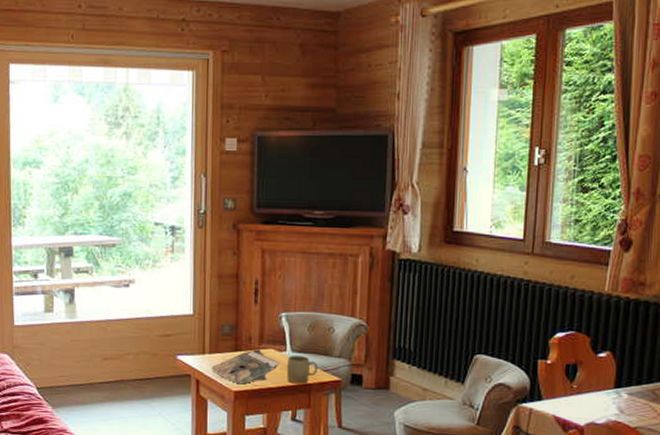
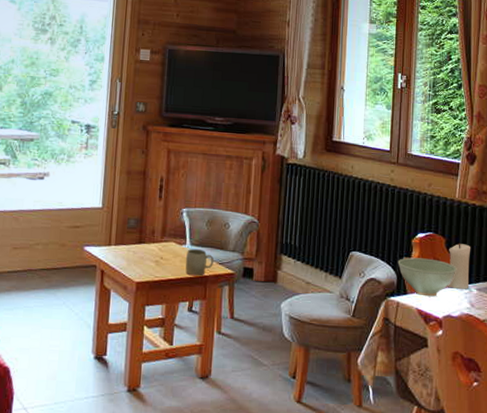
magazine: present [211,349,280,385] -> none [116,242,180,276]
bowl: none [531,359,604,403] -> present [397,257,457,297]
candle: none [591,343,622,395] -> present [447,244,471,290]

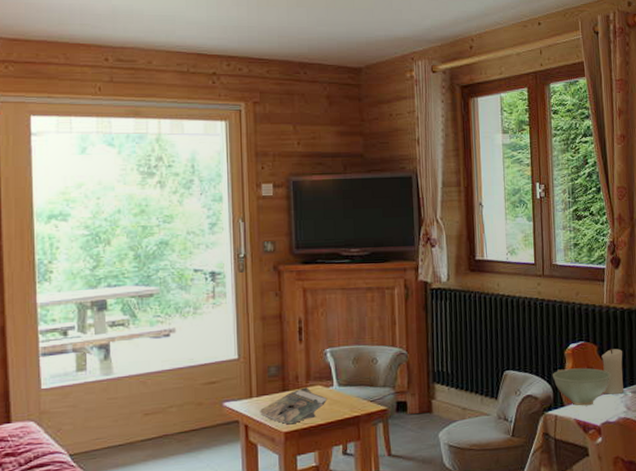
magazine: none [116,242,180,276] -> present [260,387,328,425]
mug: present [185,248,214,276] -> none [334,388,364,418]

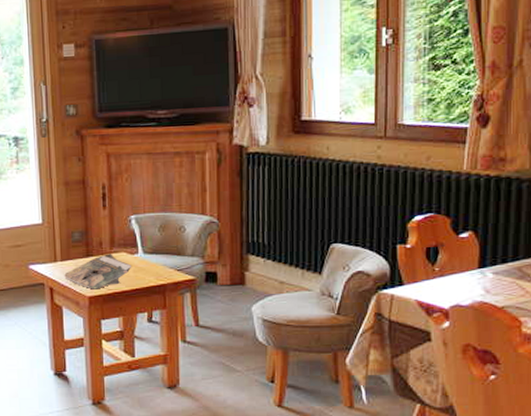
bowl: present [552,368,611,406] -> none [390,243,467,286]
candle: present [601,349,624,395] -> none [454,222,485,276]

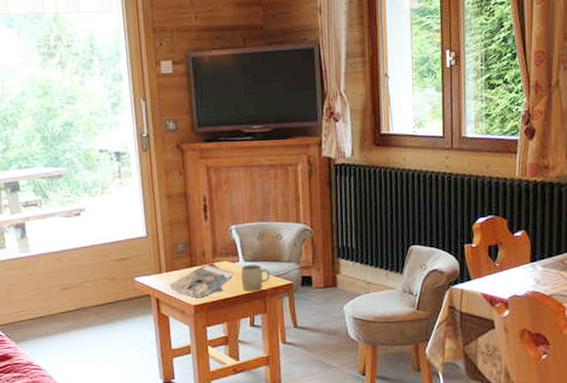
mug: none [139,256,171,286] -> present [240,264,270,292]

